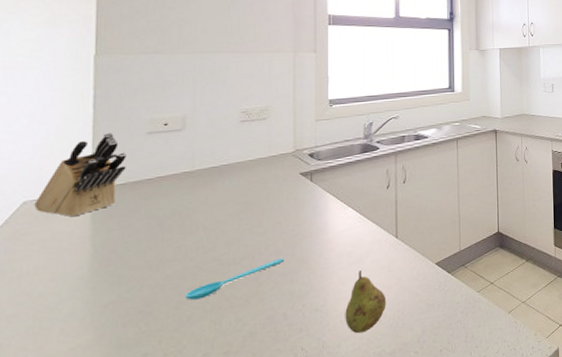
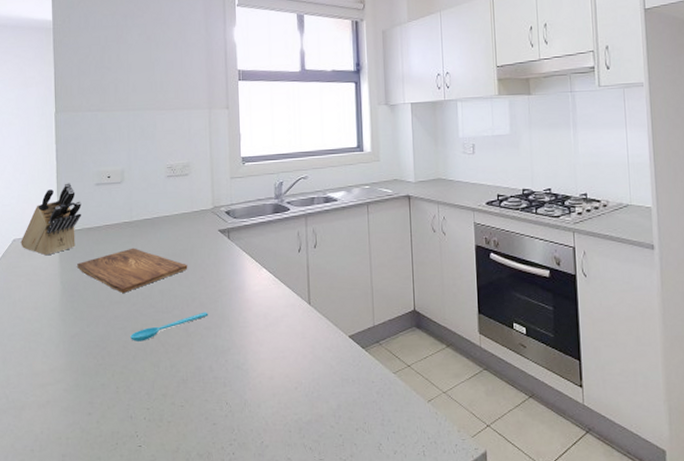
cutting board: none [116,198,262,249] -> present [77,247,188,293]
fruit: present [345,270,387,334] -> none [263,334,302,397]

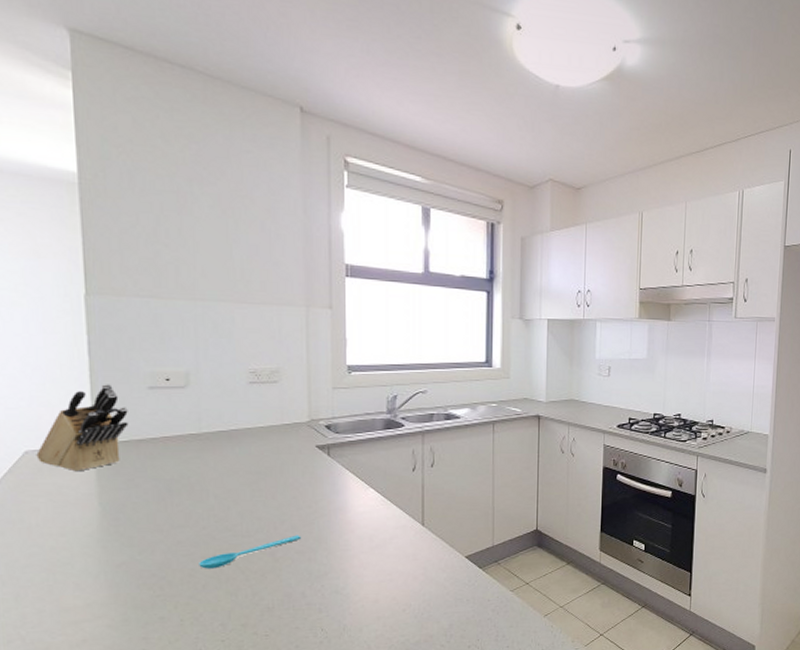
cutting board: present [77,247,188,293] -> none [123,464,276,515]

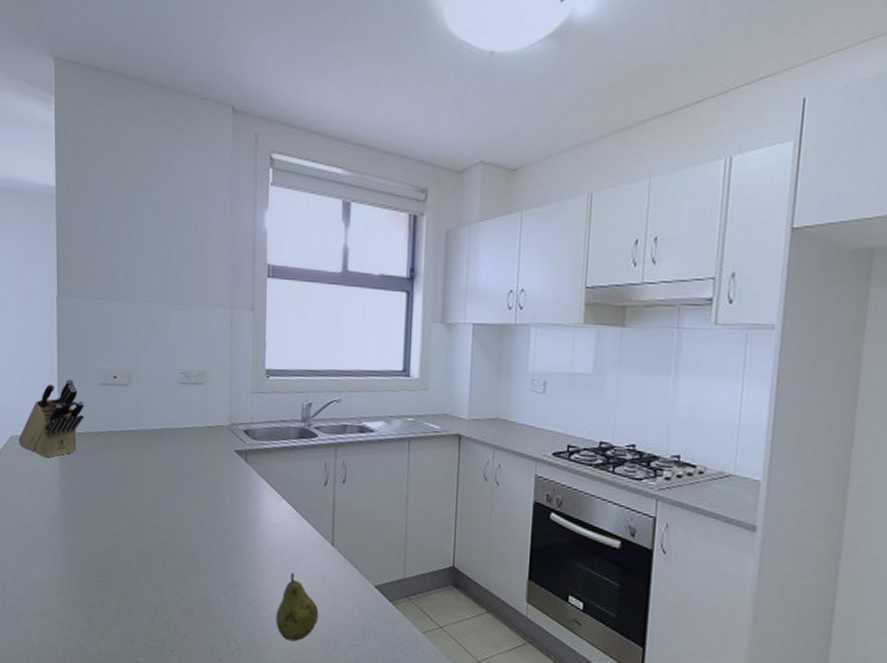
spoon: present [199,535,302,569] -> none [133,539,219,563]
fruit: none [367,556,411,620] -> present [276,573,319,642]

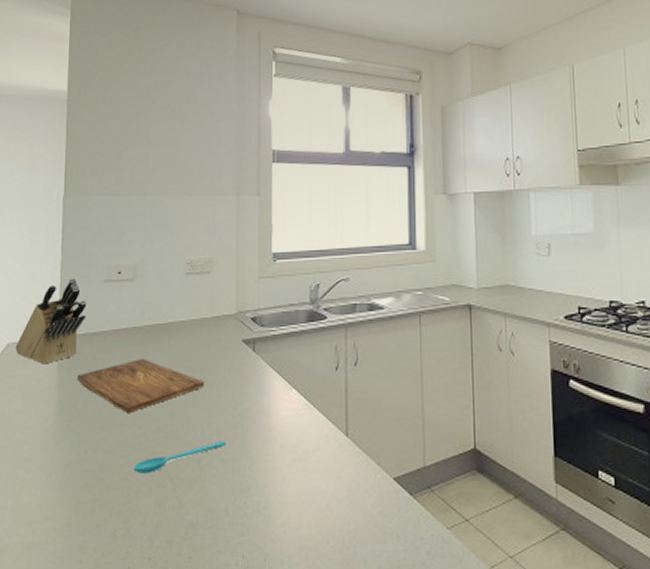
cutting board: none [78,459,199,508] -> present [77,358,205,413]
spoon: none [133,539,219,563] -> present [133,440,226,474]
fruit: present [276,573,319,642] -> none [289,471,335,553]

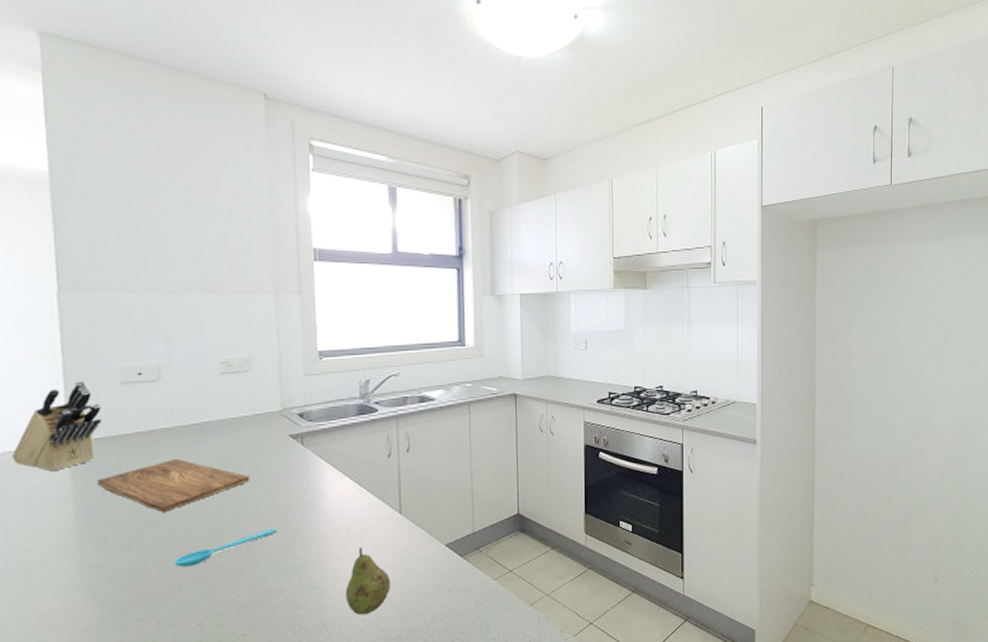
fruit: none [289,471,335,553] -> present [345,547,391,615]

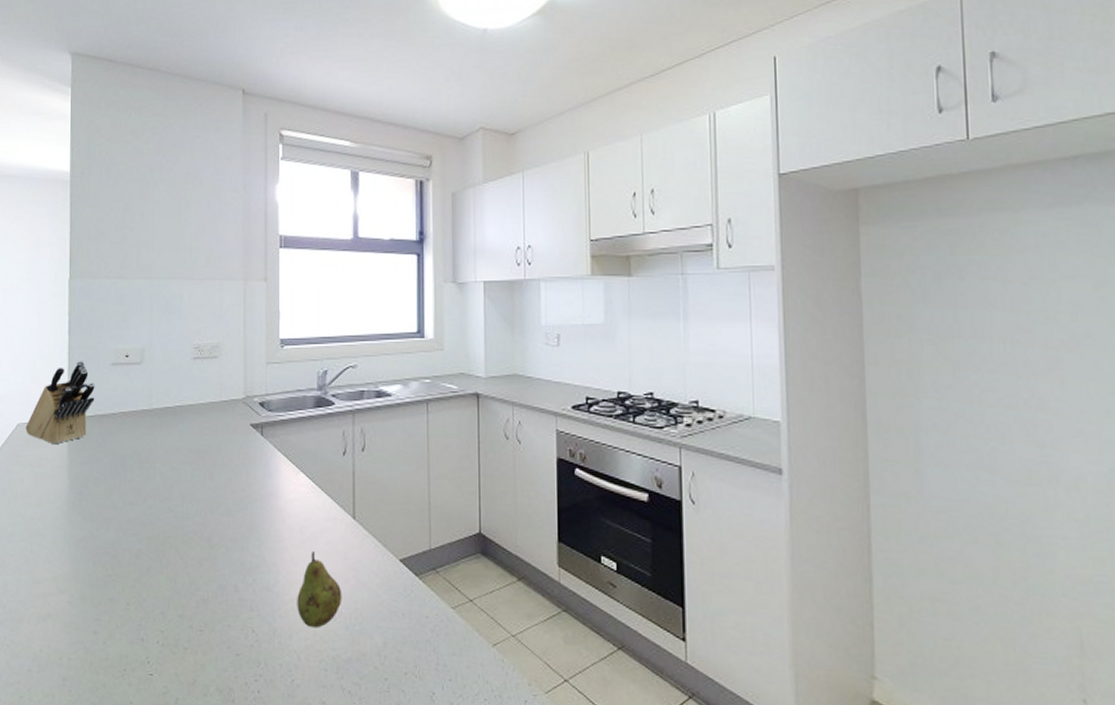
cutting board: present [97,458,250,512] -> none [87,440,213,493]
spoon: present [175,528,278,567] -> none [145,520,236,551]

